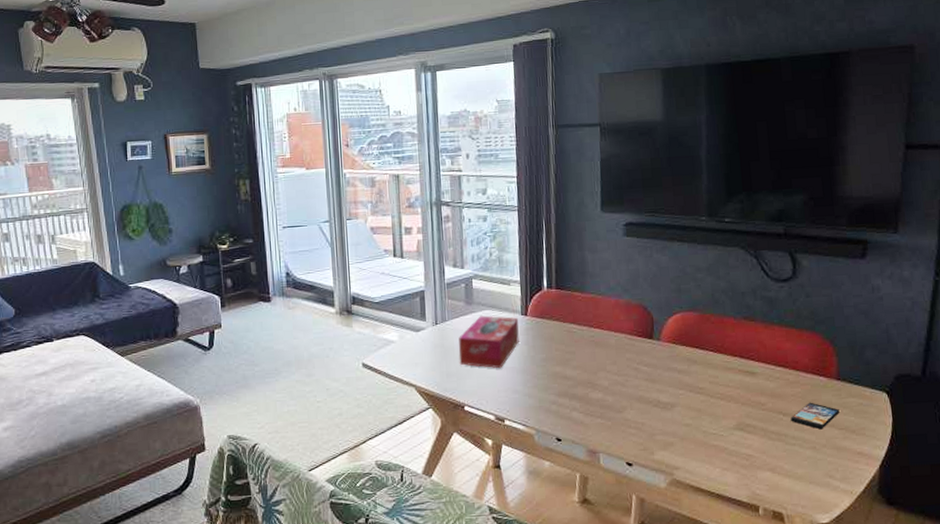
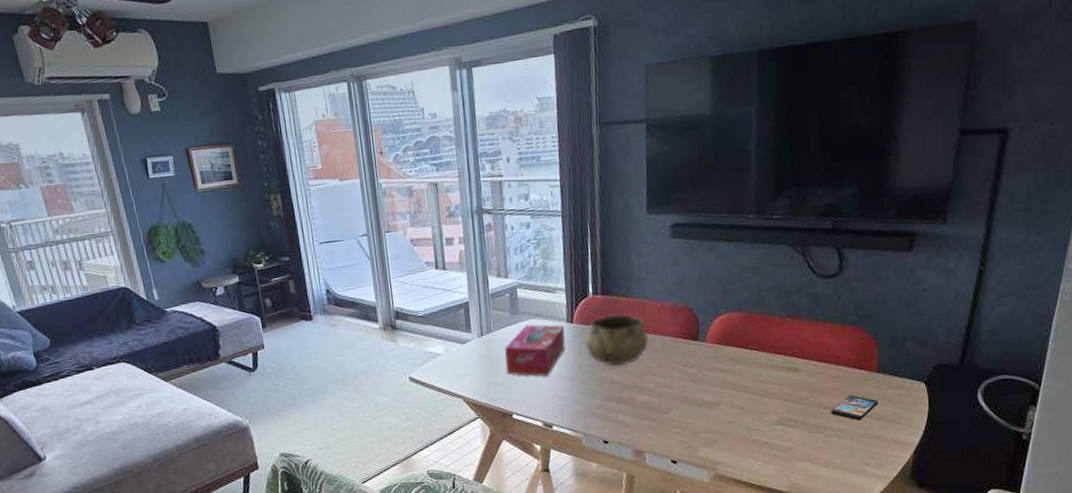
decorative bowl: none [539,308,603,362] -> present [585,313,649,367]

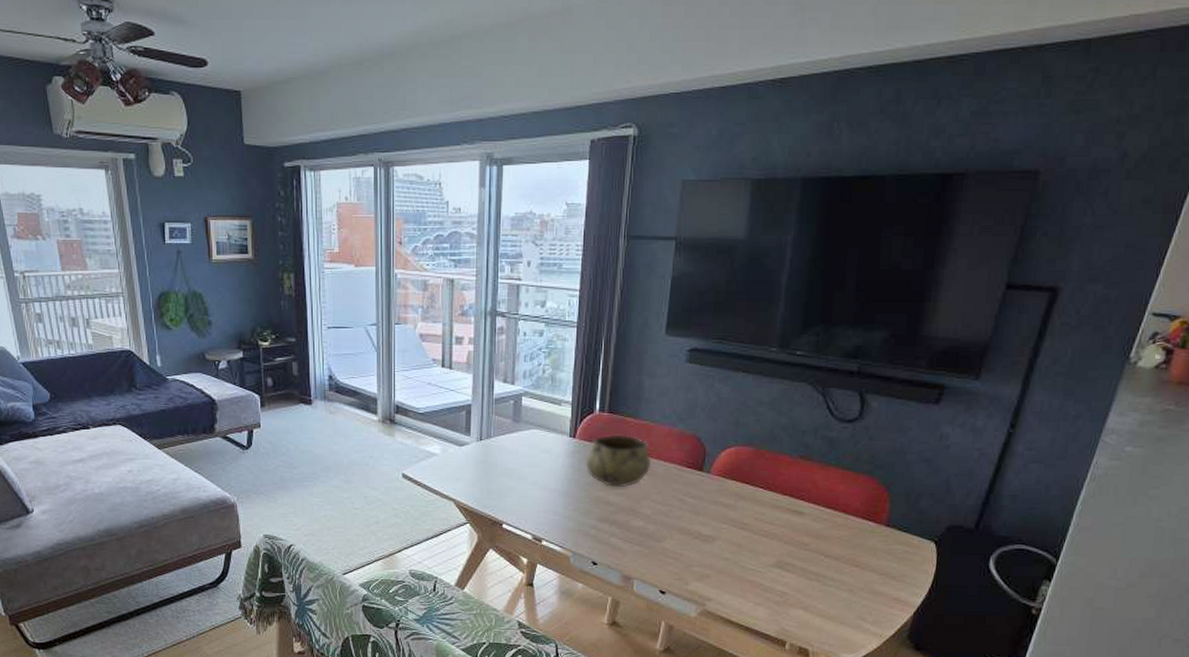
tissue box: present [505,324,566,377] -> none [501,434,567,490]
smartphone: present [831,395,878,421] -> none [832,546,883,573]

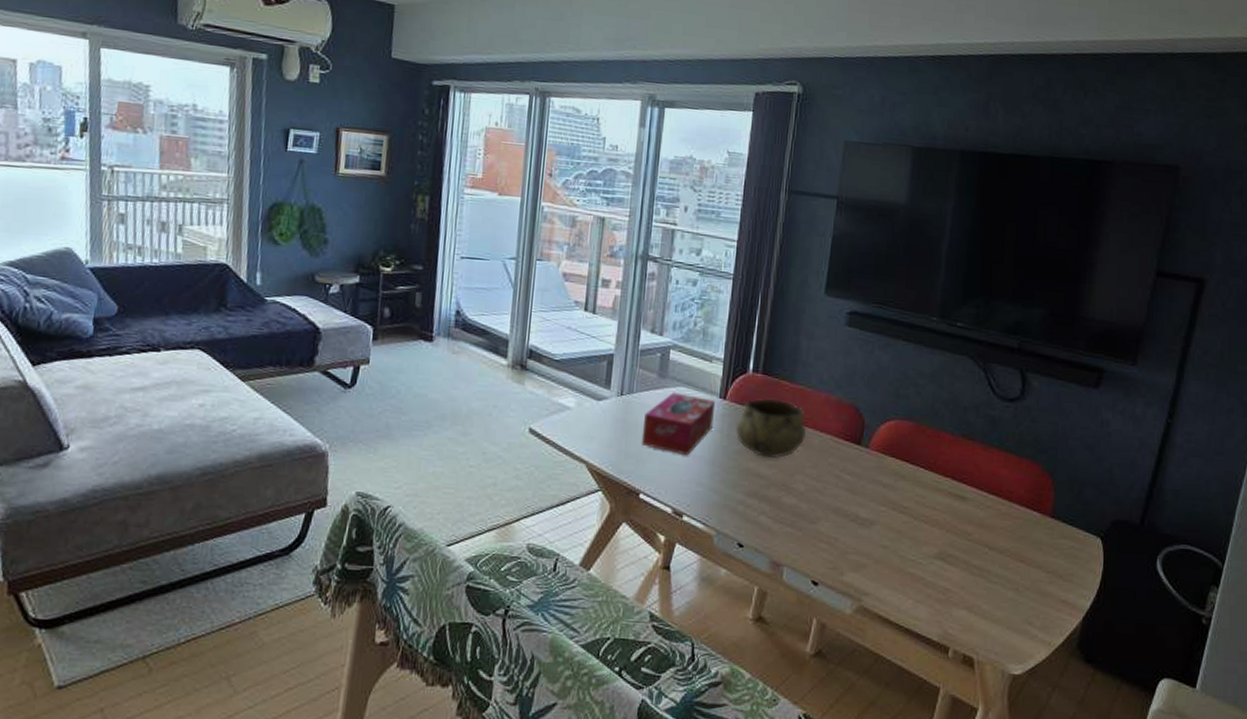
tissue box: none [501,434,567,490] -> present [641,392,716,456]

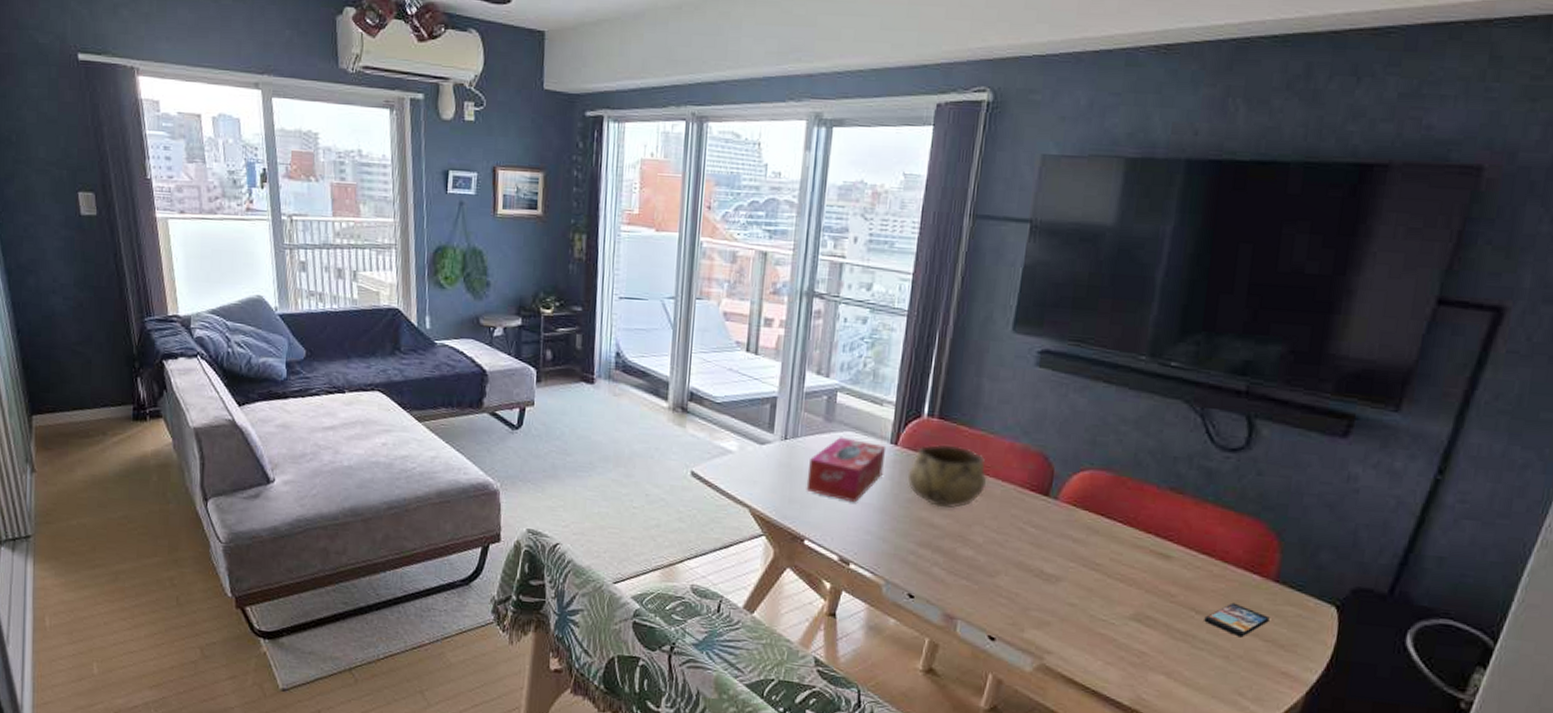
smartphone: none [996,538,1049,570] -> present [1204,602,1270,638]

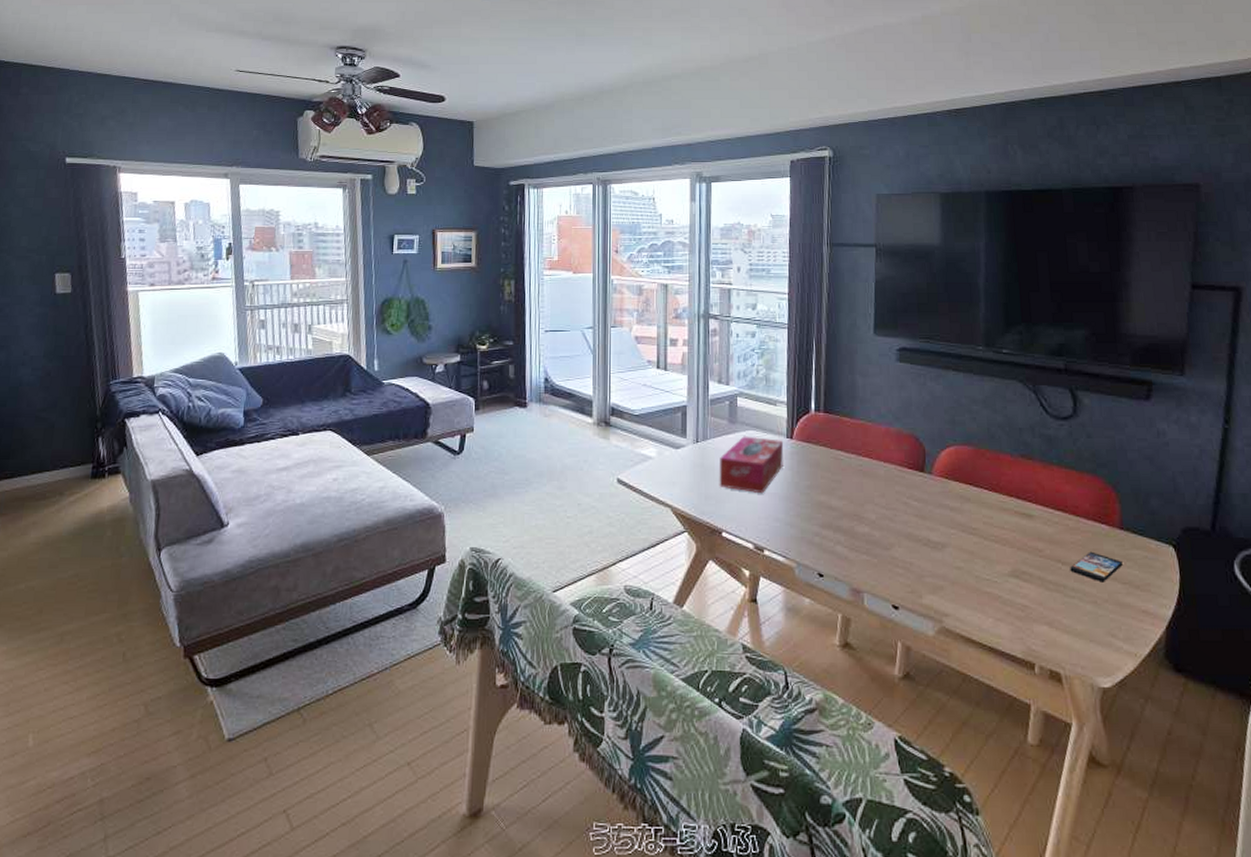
decorative bowl: present [907,444,988,509] -> none [804,434,872,491]

